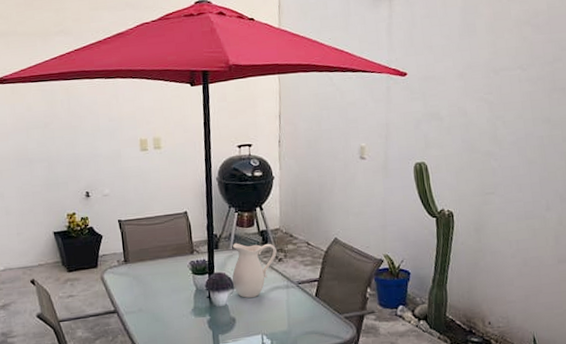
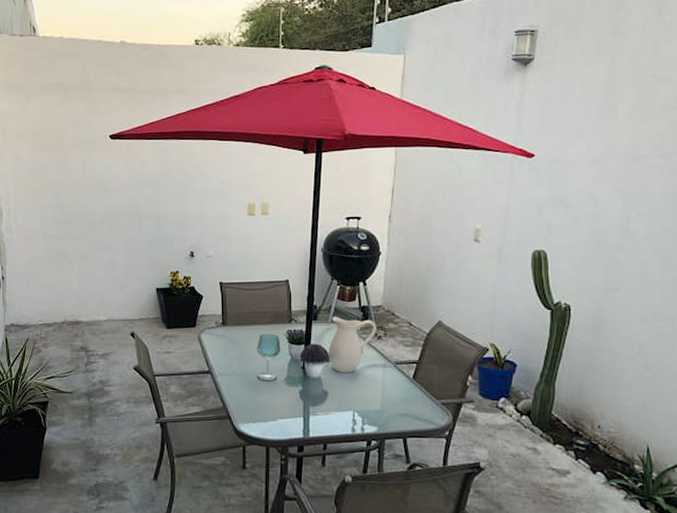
wine glass: none [161,266,186,315] -> present [256,333,281,381]

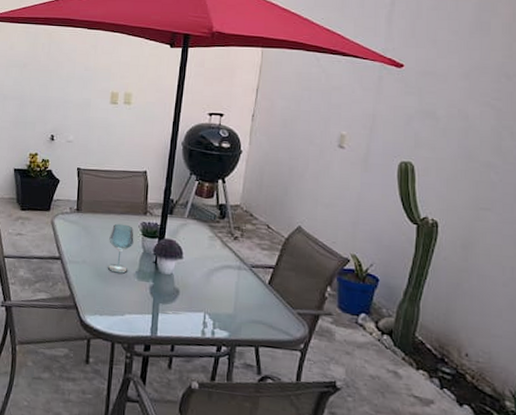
pitcher: present [329,316,376,372] -> none [182,212,233,272]

